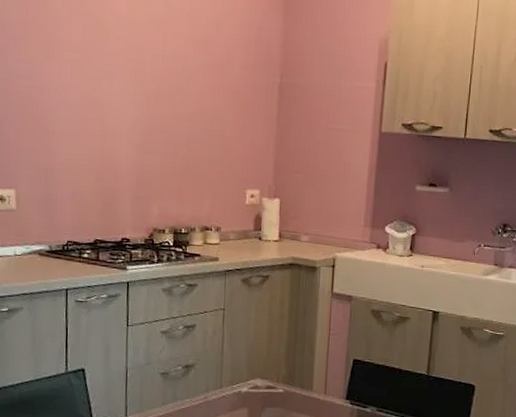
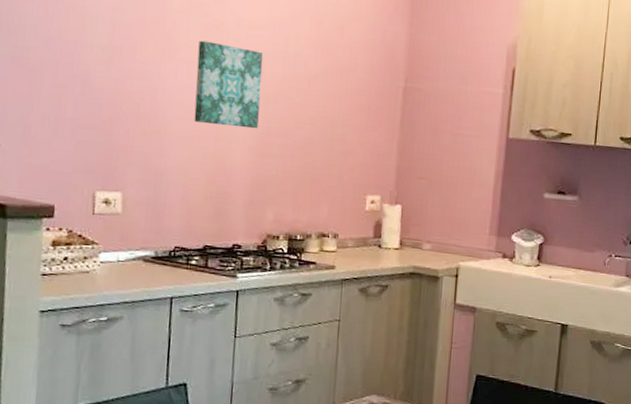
wall art: none [79,39,144,127] -> present [194,40,264,129]

